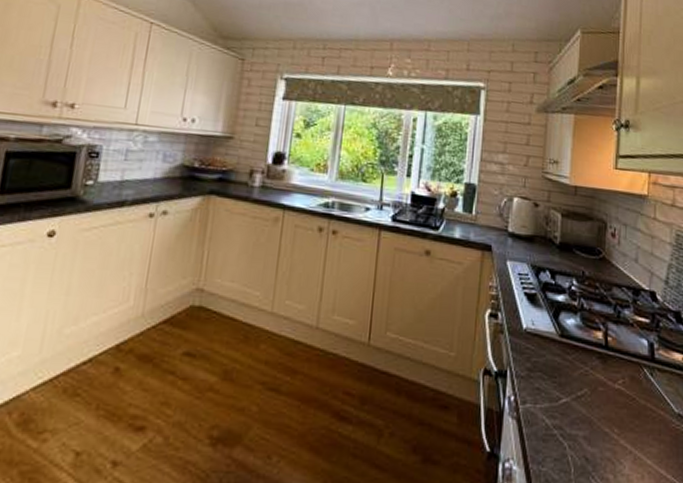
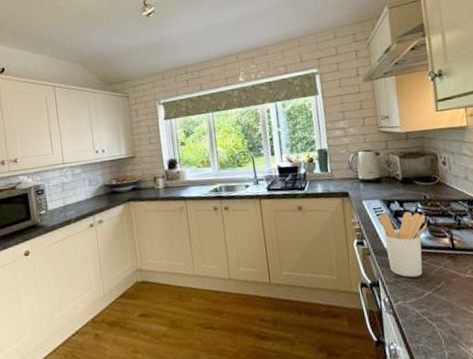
utensil holder: none [522,282,580,375] -> present [378,211,427,278]

